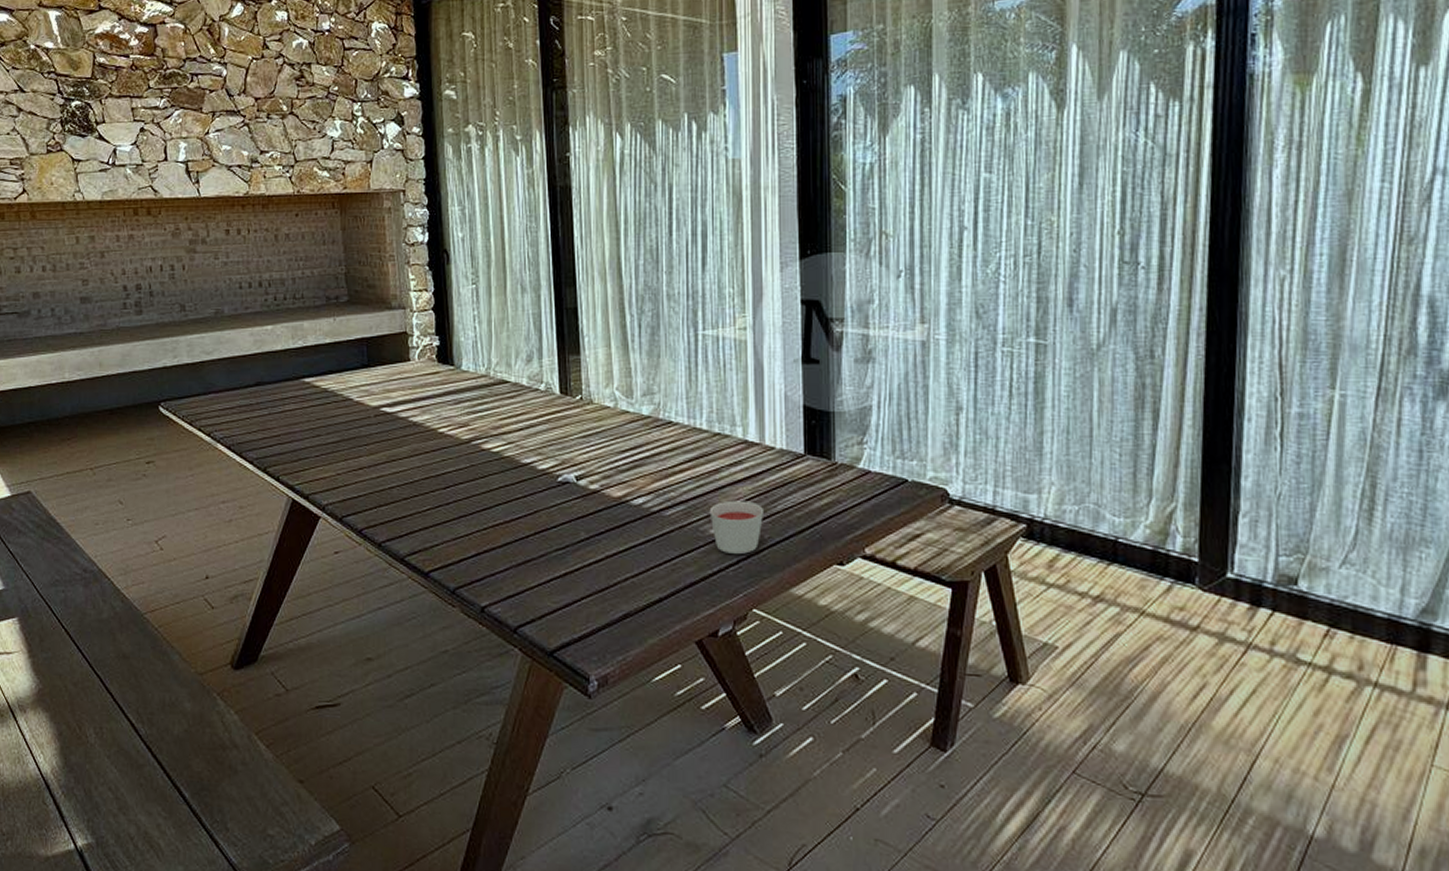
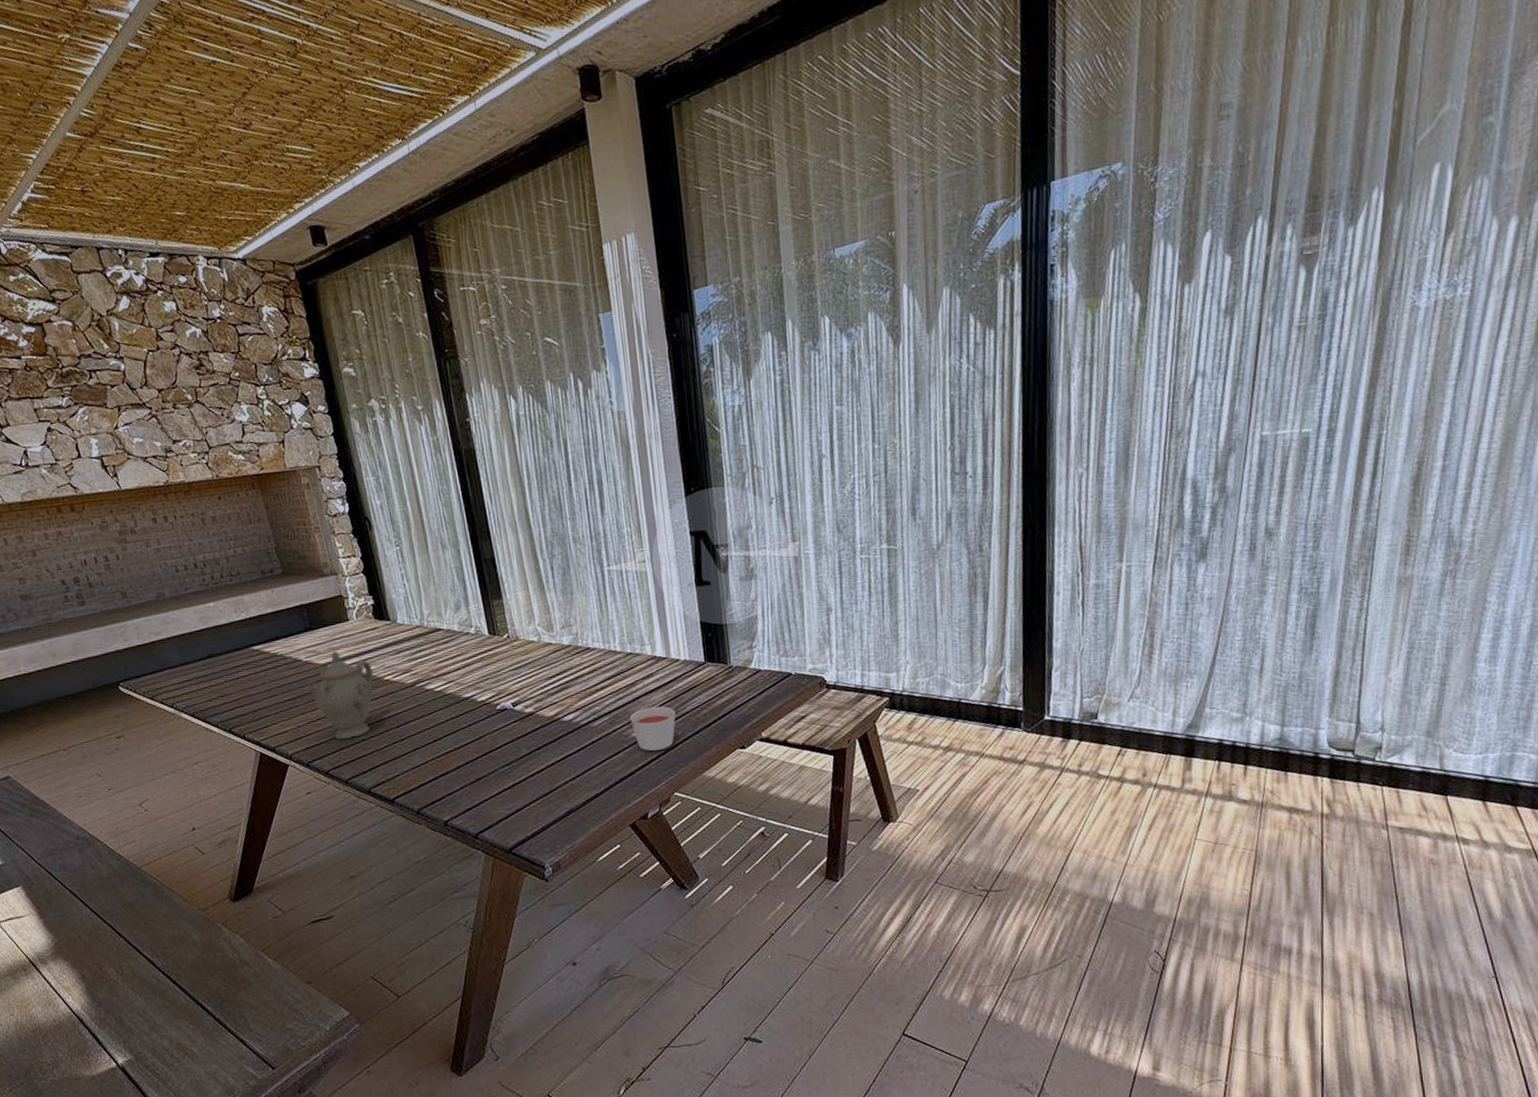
teapot: none [352,393,428,495] -> present [305,650,374,739]

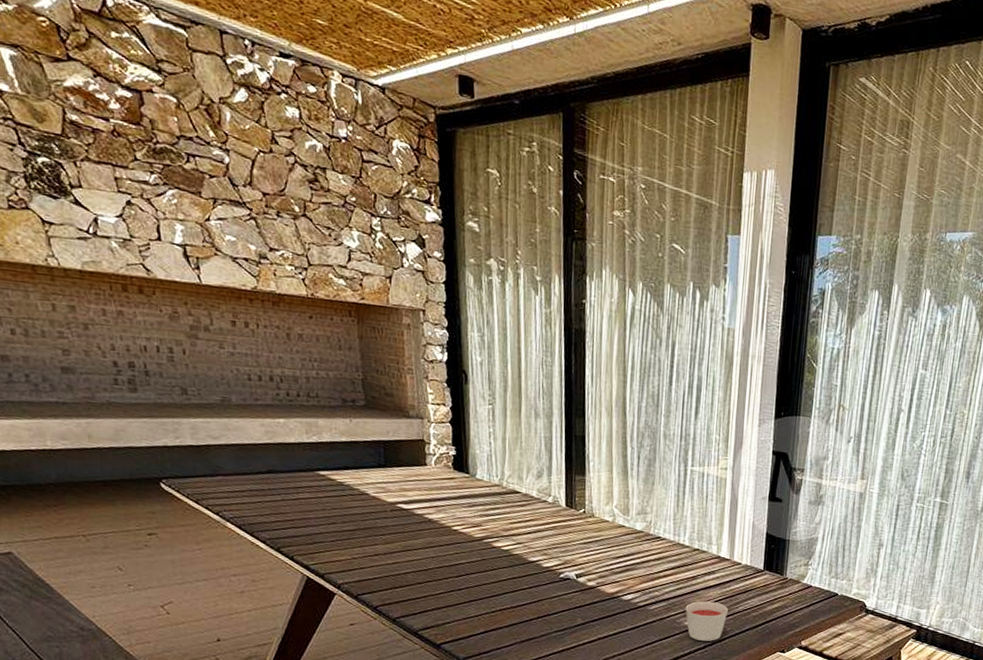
teapot: present [305,650,374,739] -> none [368,491,443,579]

